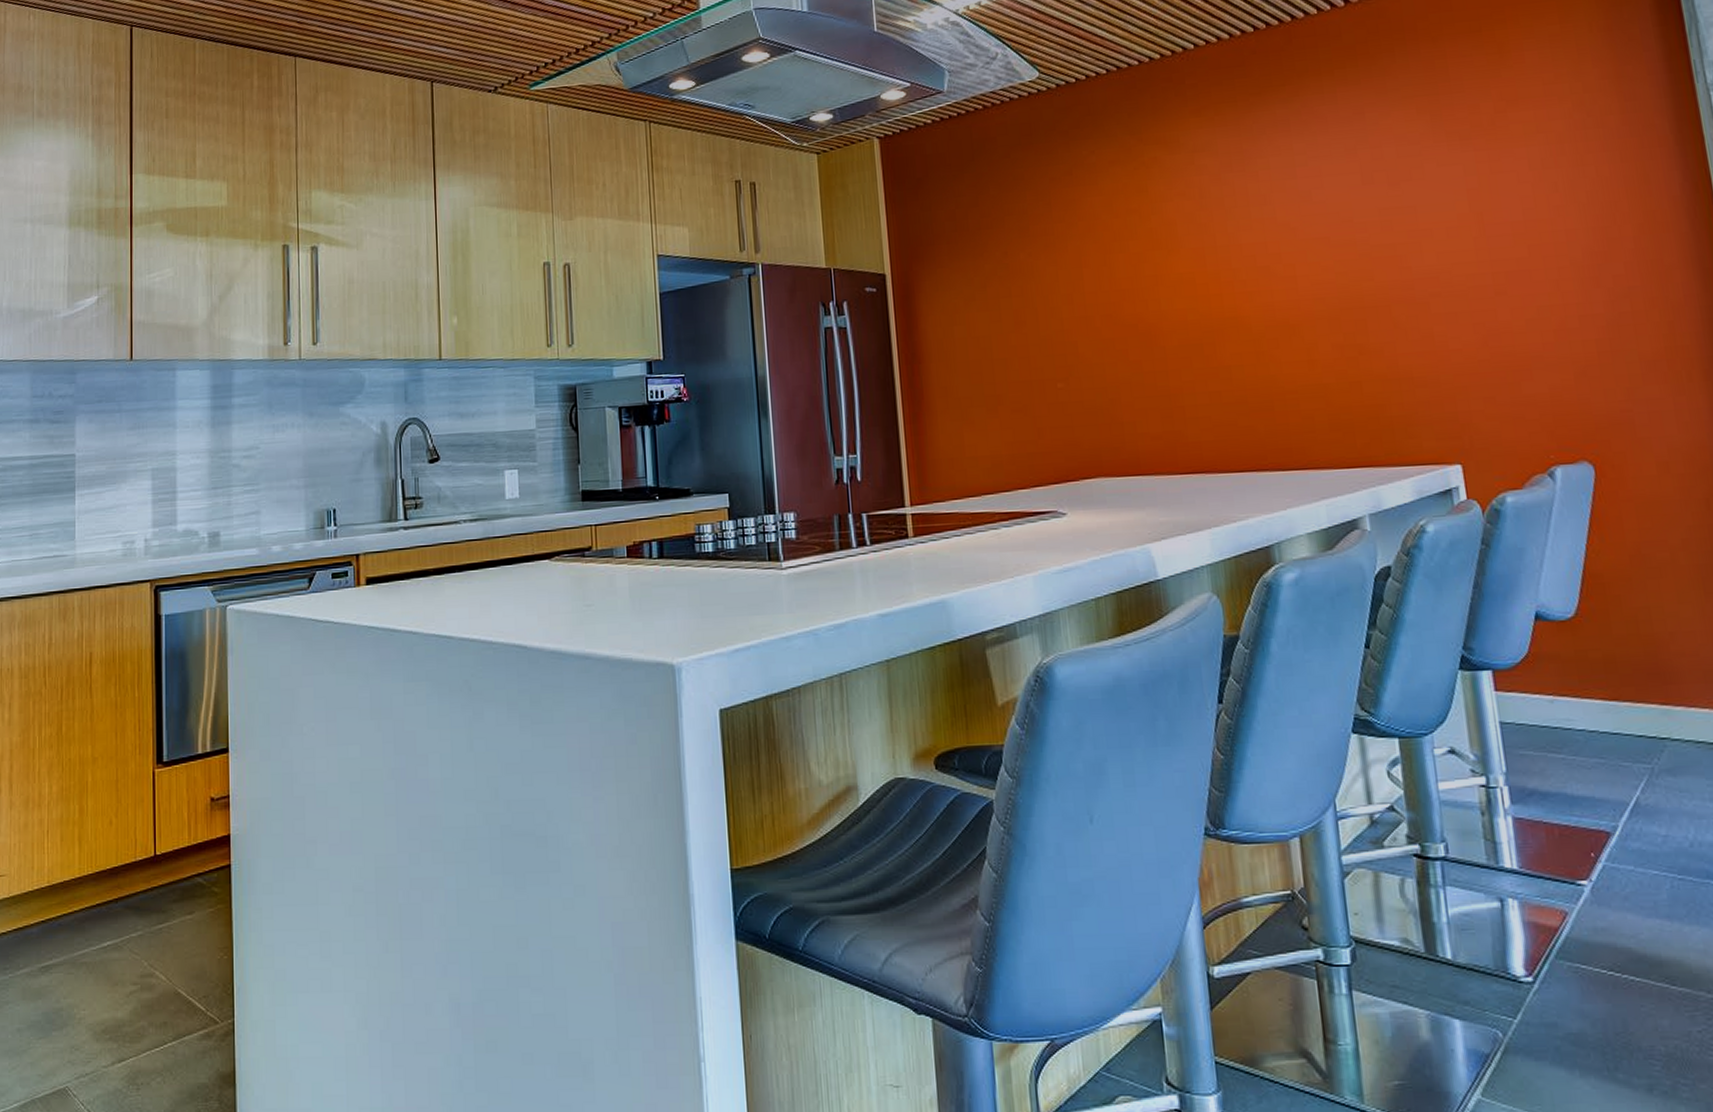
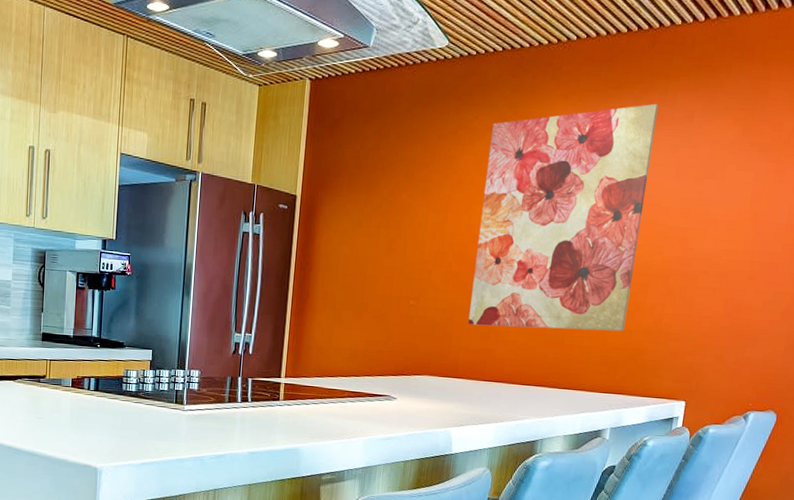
wall art: none [1115,104,1351,404] -> present [468,103,659,332]

